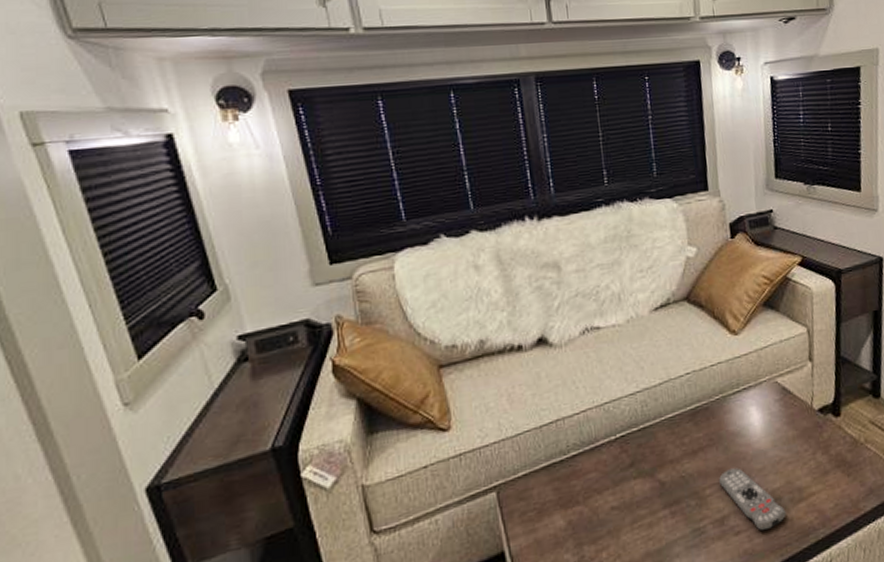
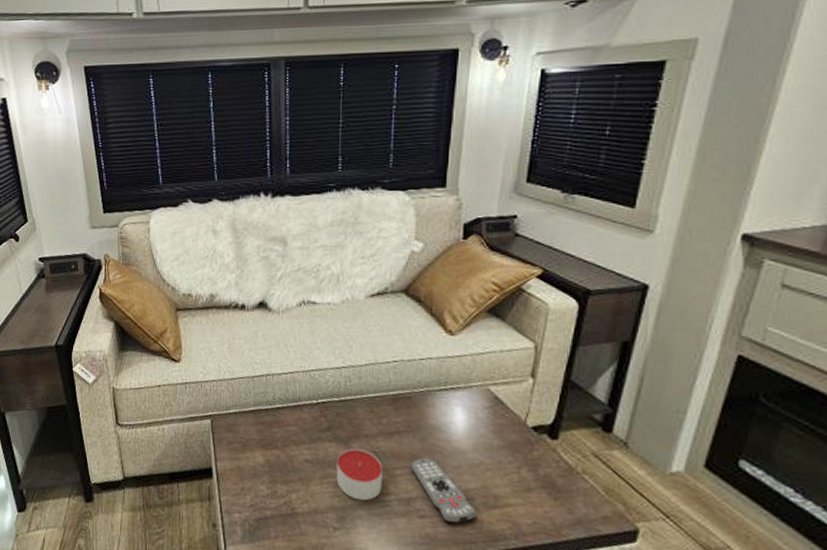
candle: none [644,477,695,537] -> present [336,447,383,501]

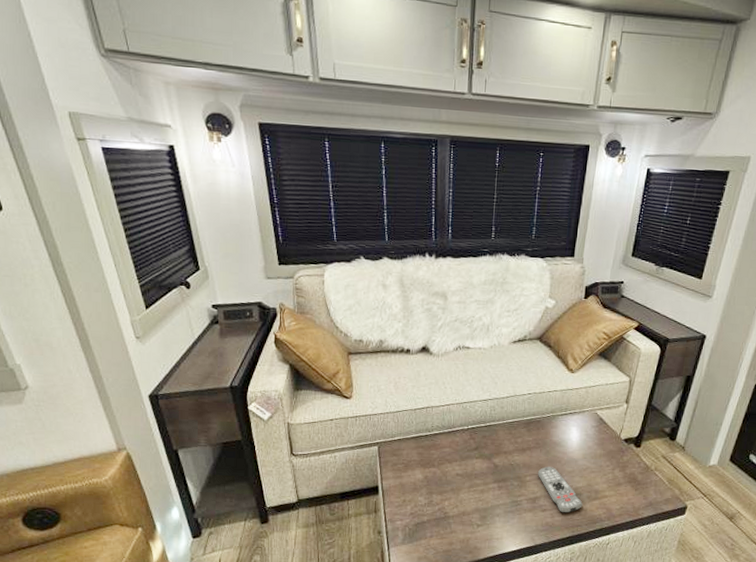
candle: present [336,447,383,501] -> none [480,462,517,503]

